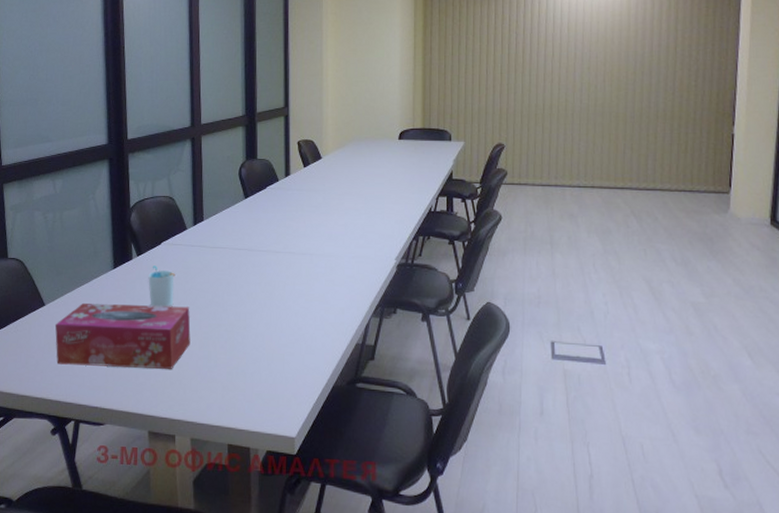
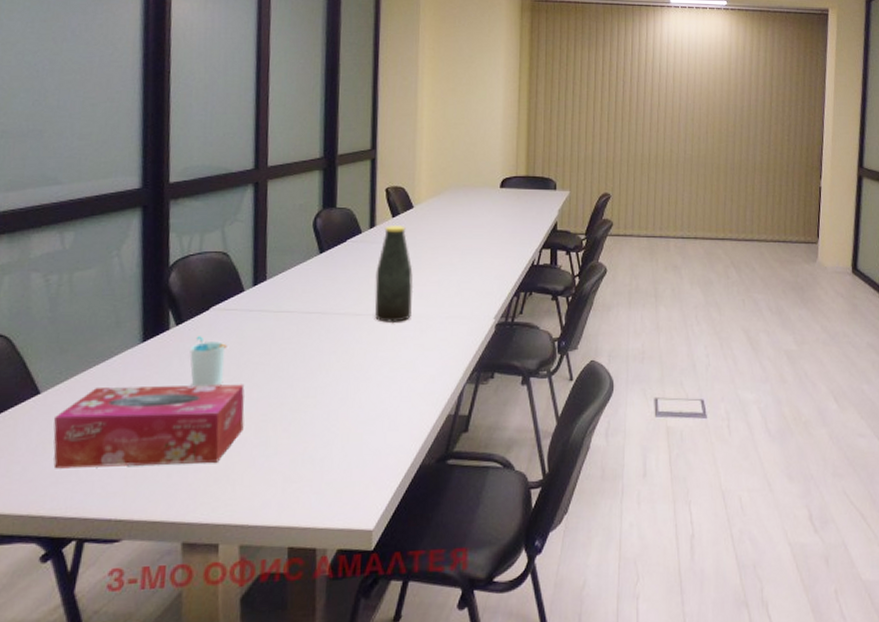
bottle: none [291,173,324,260] -> present [374,224,414,323]

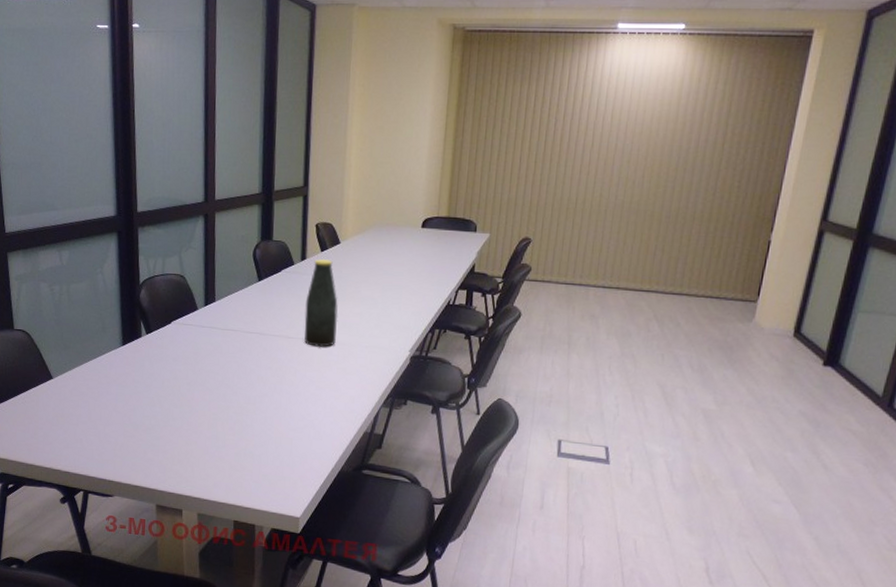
tissue box: present [53,384,245,469] -> none [63,378,200,447]
cup: present [189,336,227,387] -> none [157,344,186,387]

